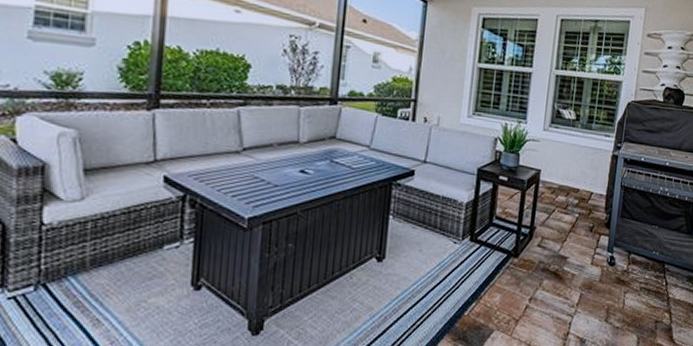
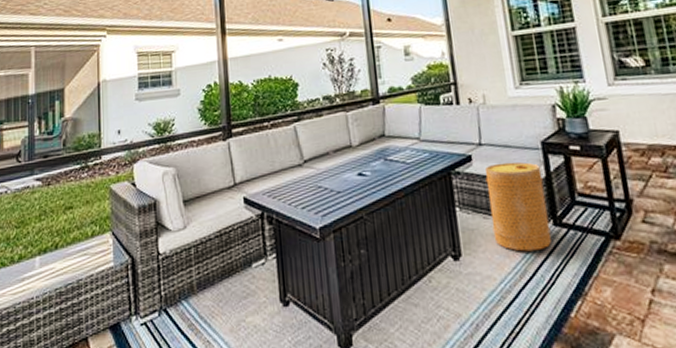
basket: none [417,181,472,260] -> present [486,162,552,252]

